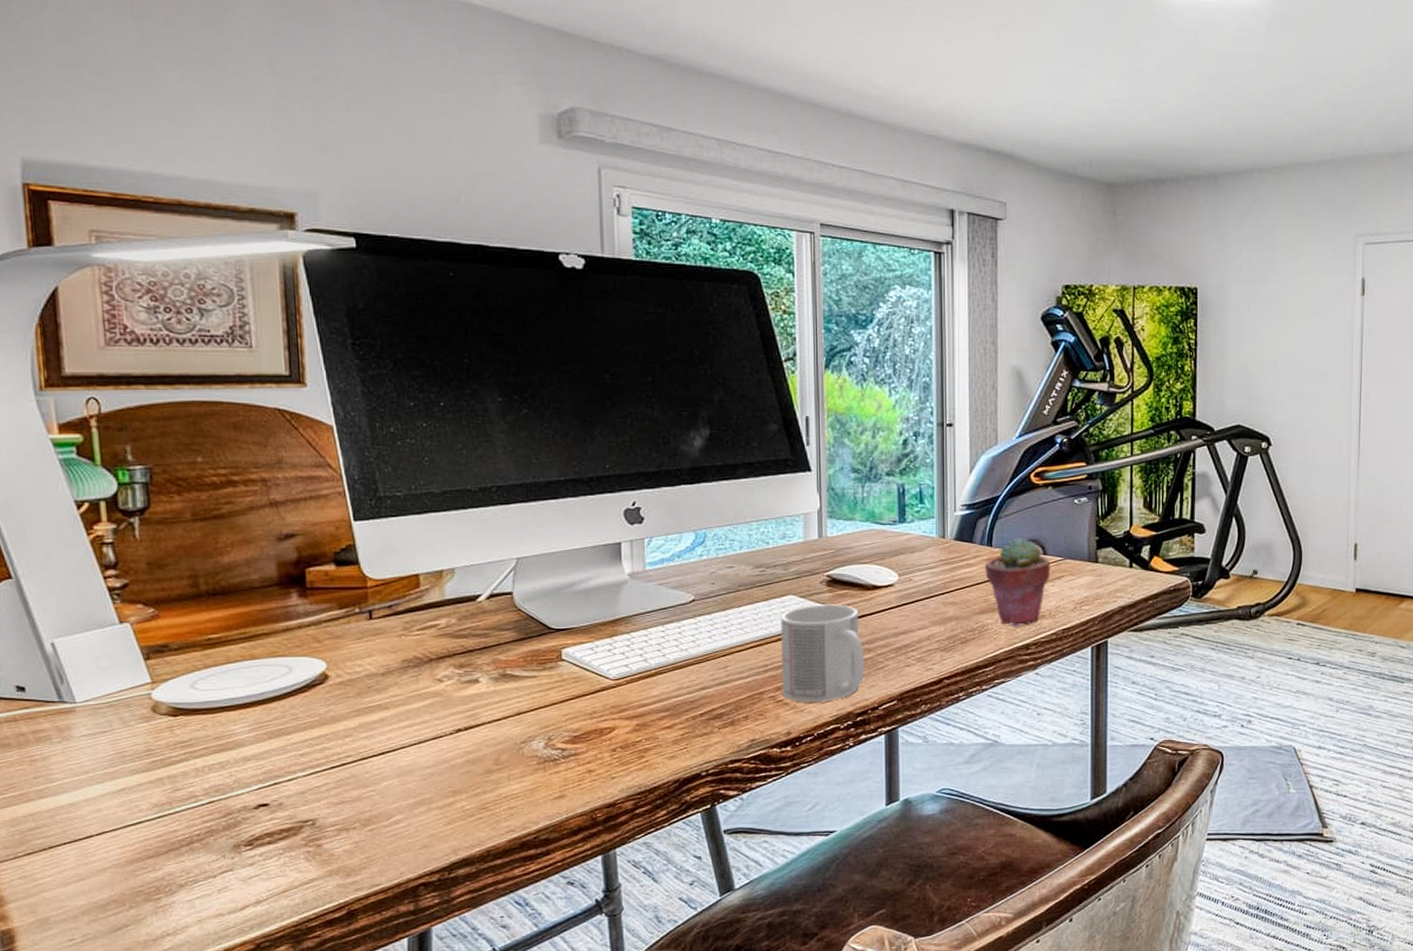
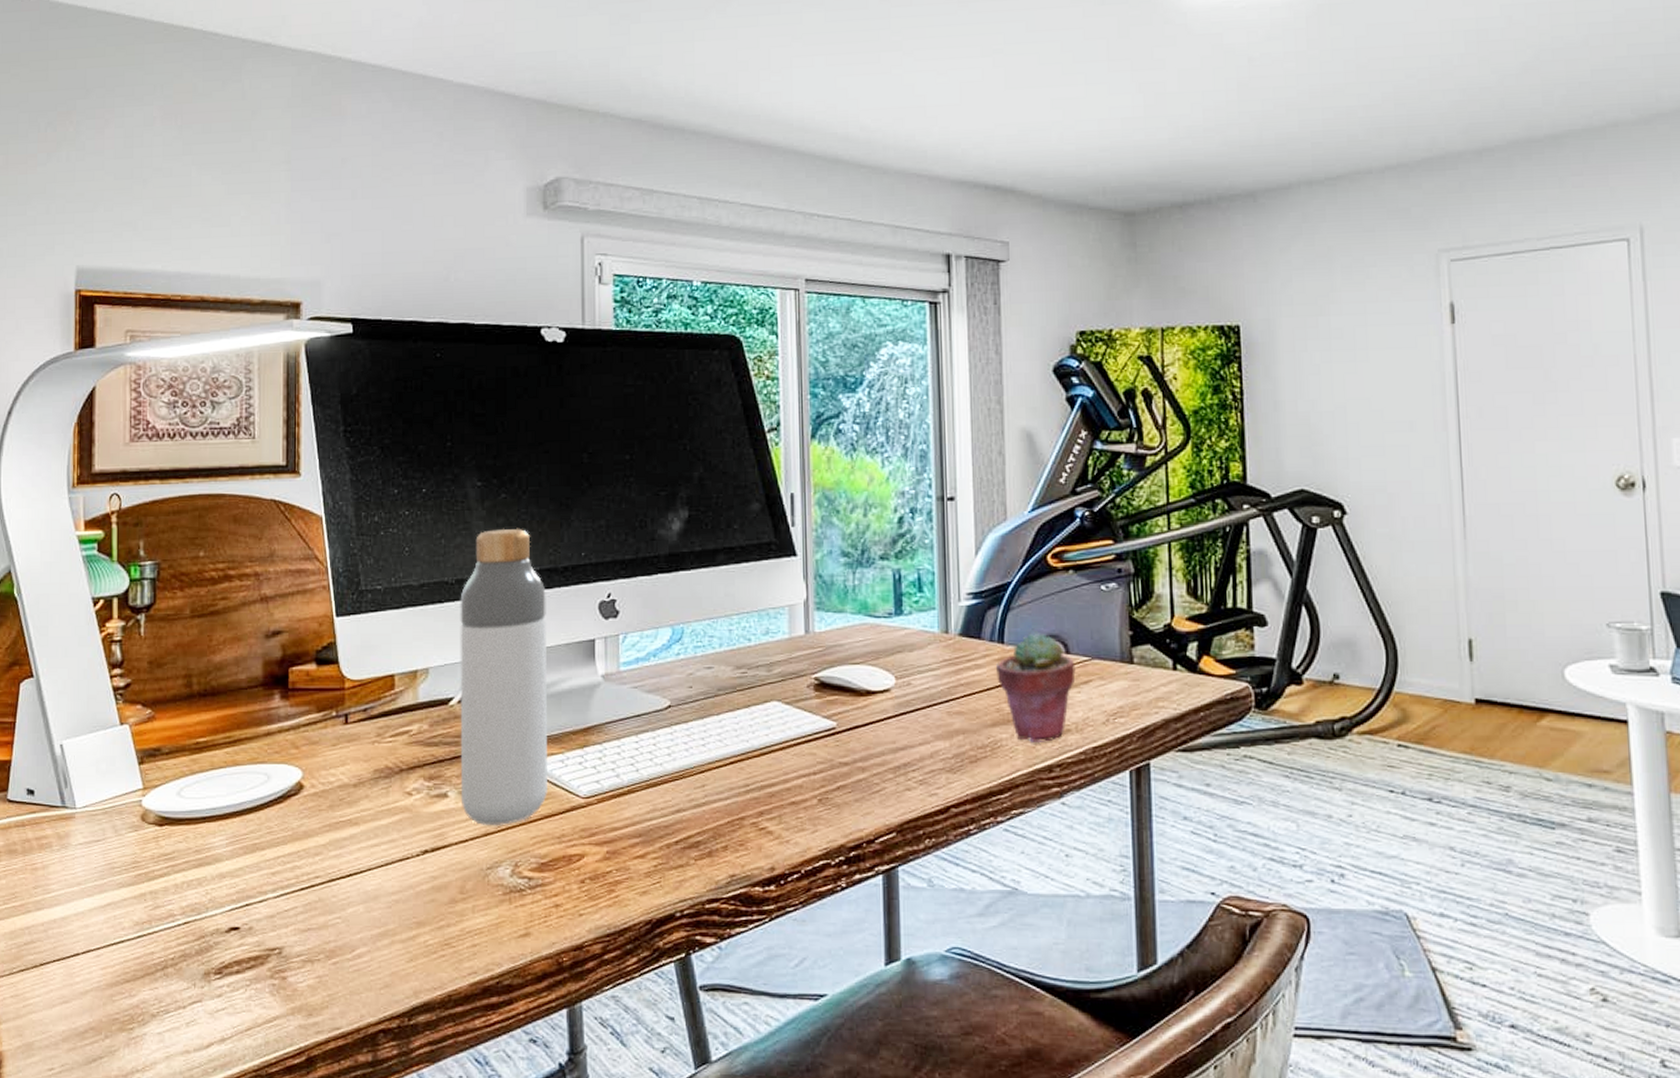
bottle: none [484,441,578,706] -> present [460,528,548,825]
mug: present [780,604,866,702] -> none [763,713,859,831]

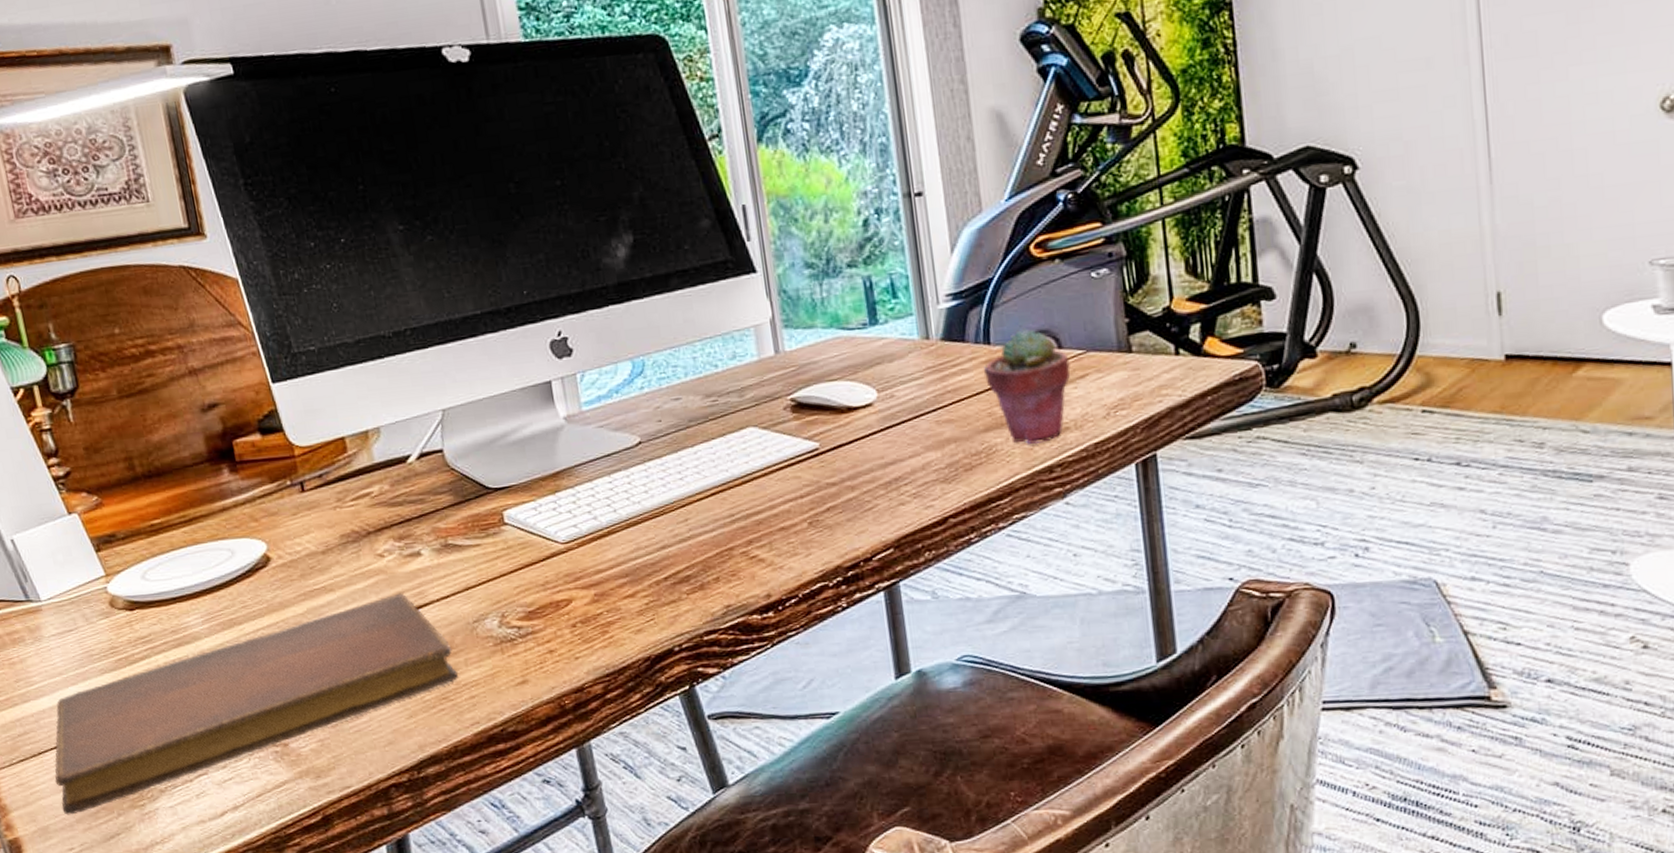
notebook: none [50,833,463,1033] -> present [54,593,458,815]
bottle: present [460,528,548,825] -> none [400,271,524,580]

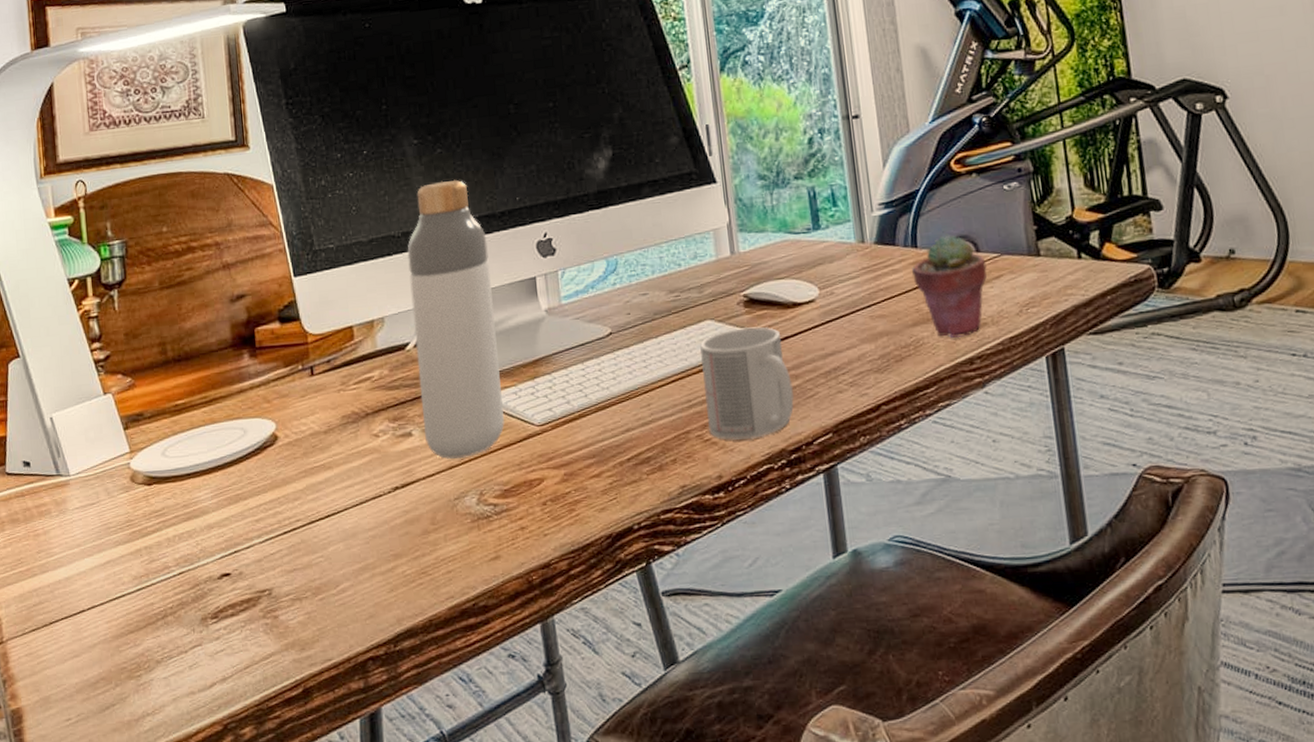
notebook: present [54,593,458,815] -> none [61,471,437,685]
bottle: none [400,271,524,580] -> present [407,179,504,459]
mug: none [742,433,850,557] -> present [700,326,794,440]

